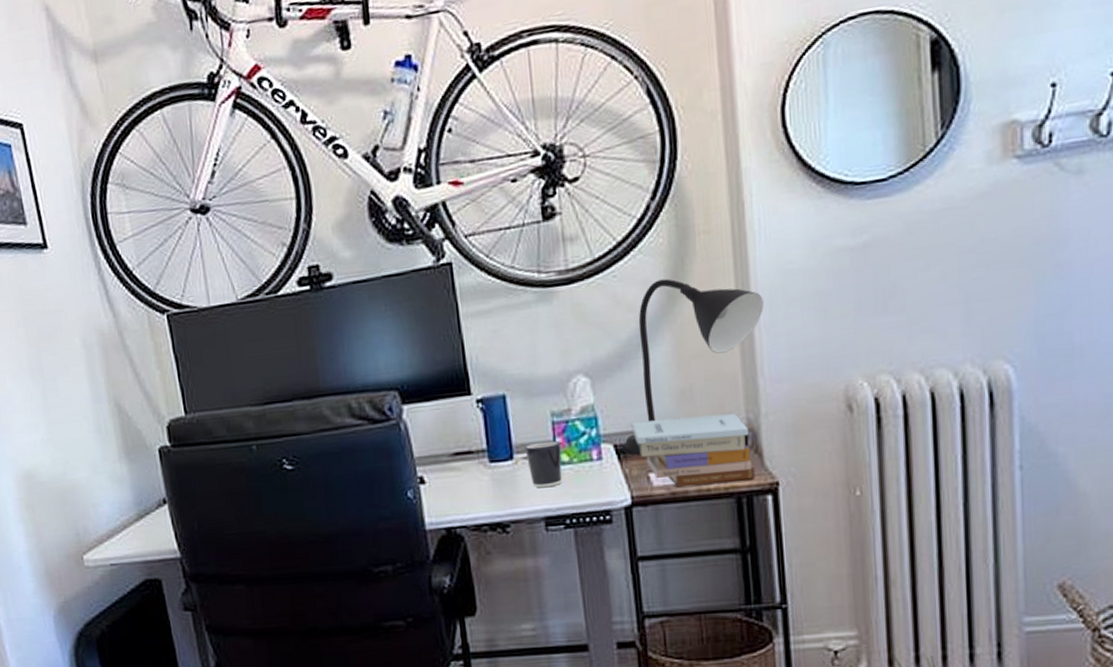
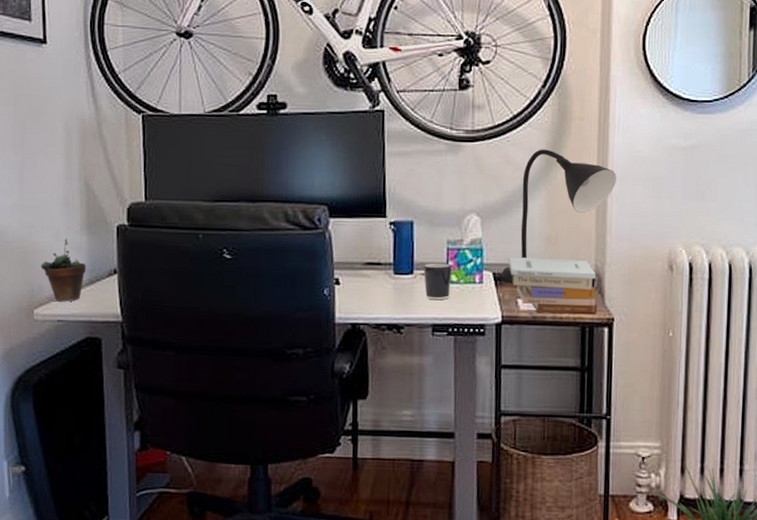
succulent plant: none [82,470,132,544] -> present [40,238,86,302]

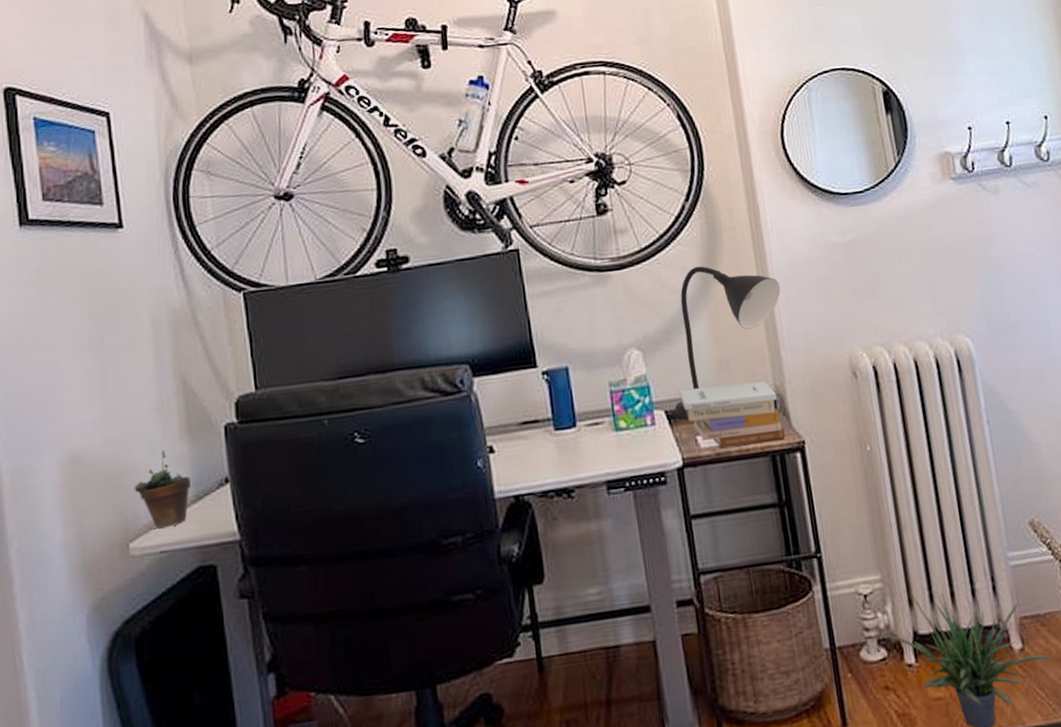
mug: present [423,263,452,301] -> none [586,408,621,454]

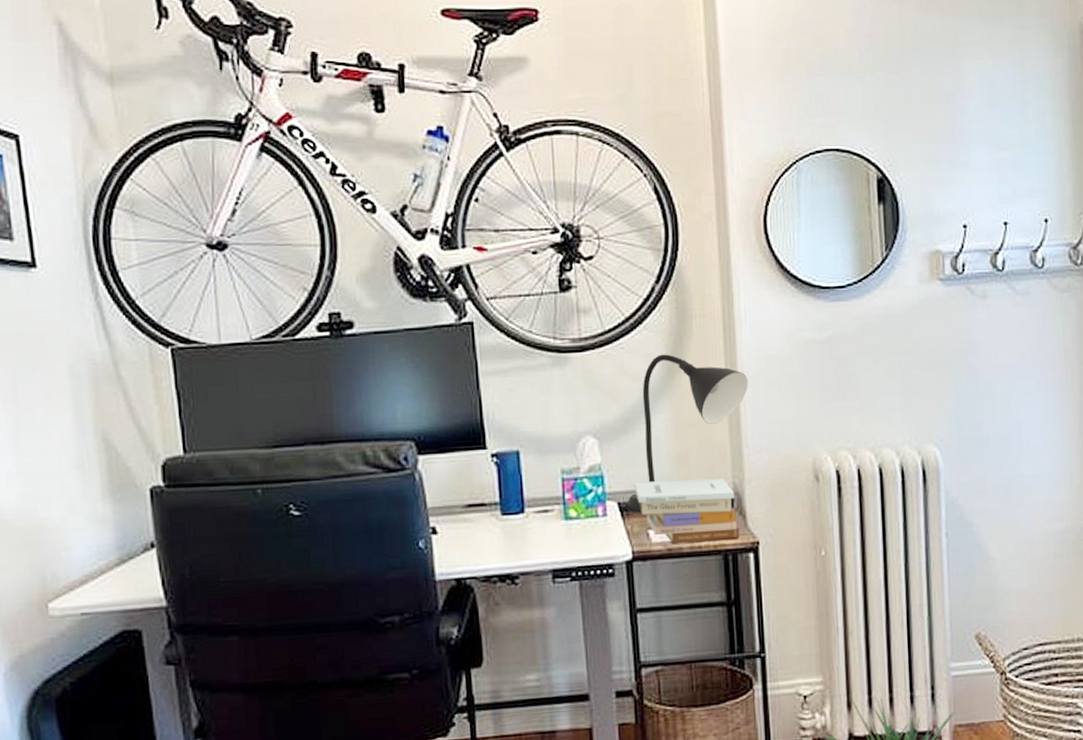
succulent plant: present [134,450,191,529] -> none [52,509,114,590]

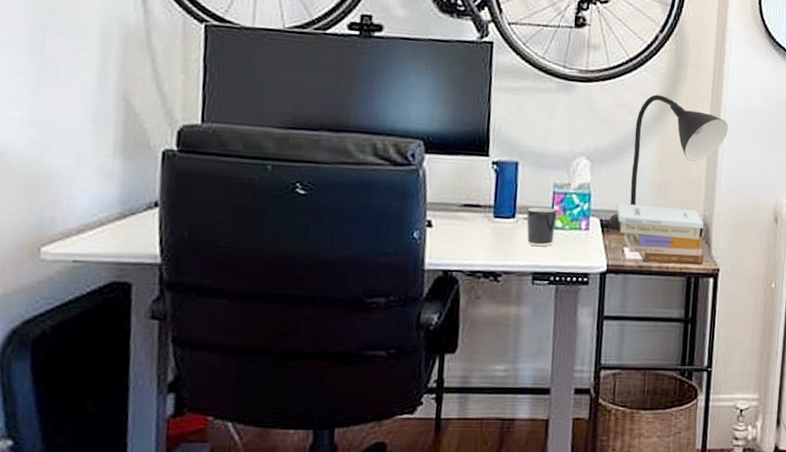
mug: none [535,496,570,542] -> present [526,207,557,247]

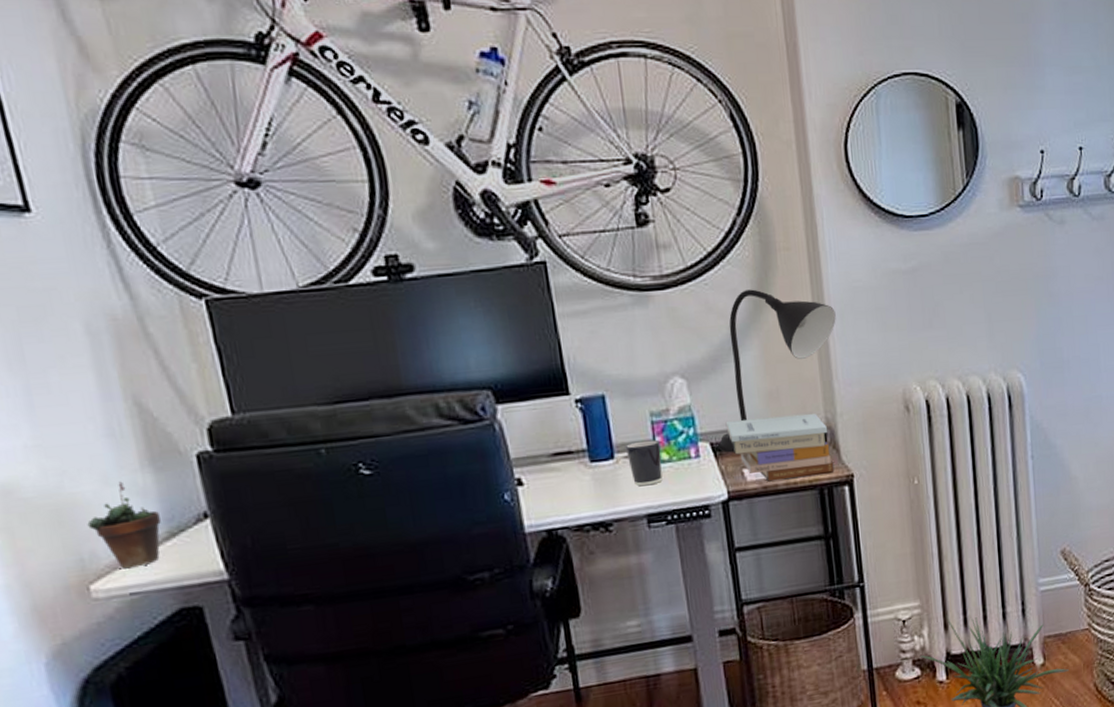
succulent plant: none [54,162,118,239] -> present [87,481,161,569]

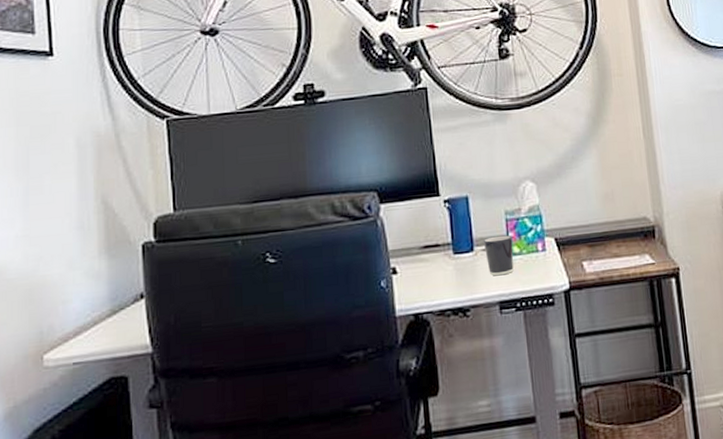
succulent plant: present [87,481,161,569] -> none [51,266,107,342]
desk lamp: present [717,289,836,453] -> none [561,108,662,247]
books: present [725,413,835,482] -> none [568,212,662,273]

